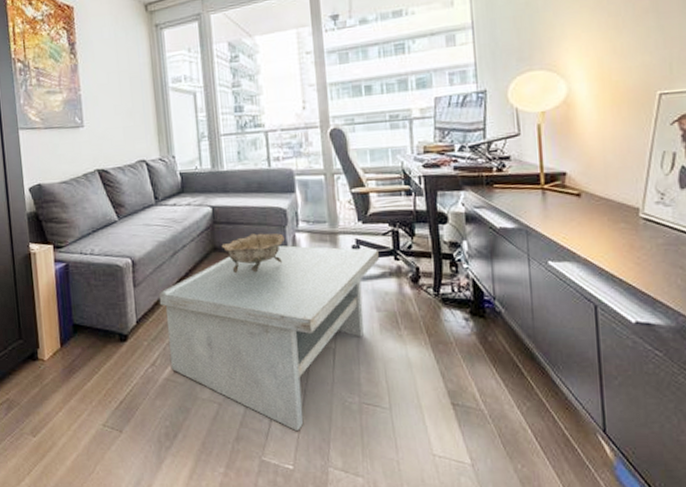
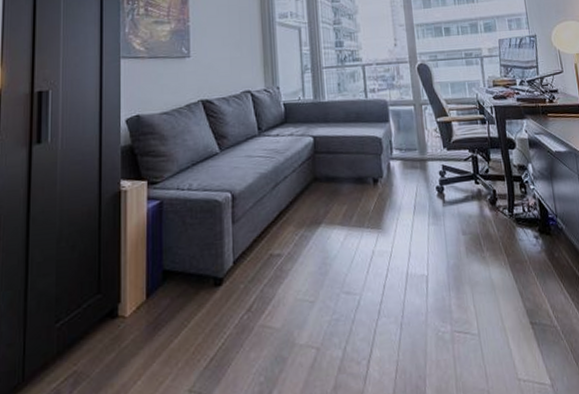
coffee table: present [158,245,379,432] -> none [258,173,462,371]
decorative bowl: present [221,233,284,274] -> none [322,161,380,204]

